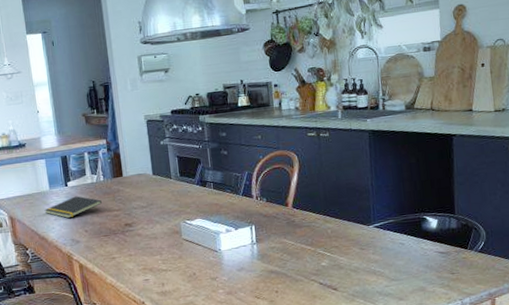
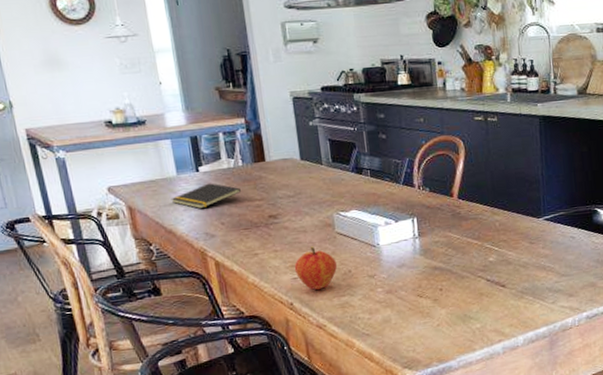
fruit: none [146,251,184,291] -> present [294,246,338,291]

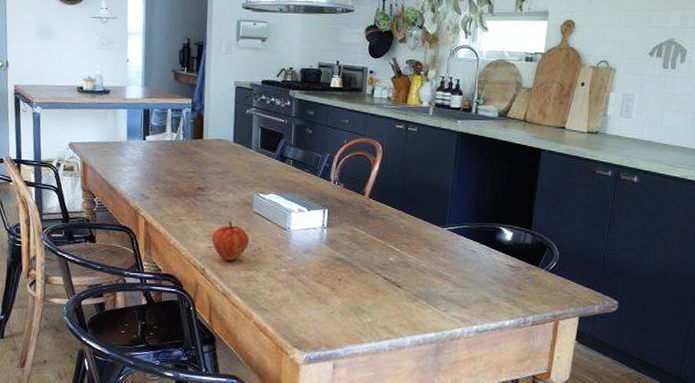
notepad: present [171,183,241,209] -> none [118,151,177,173]

